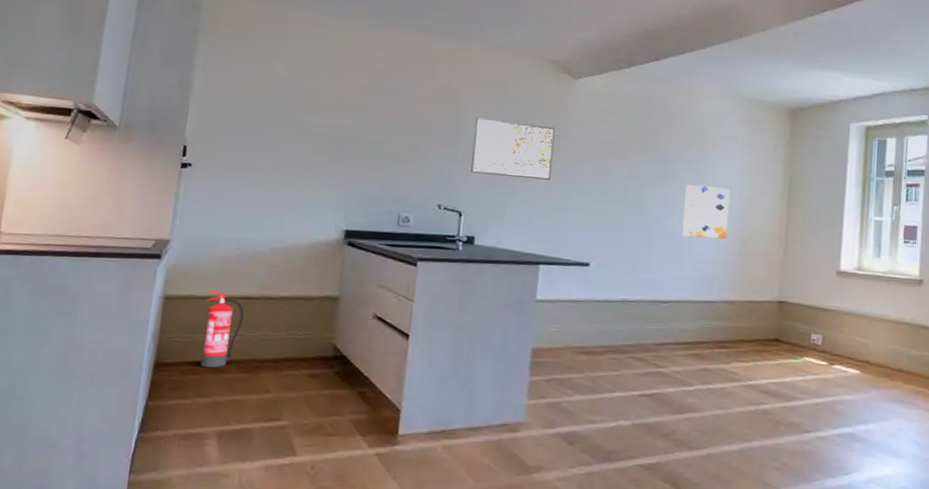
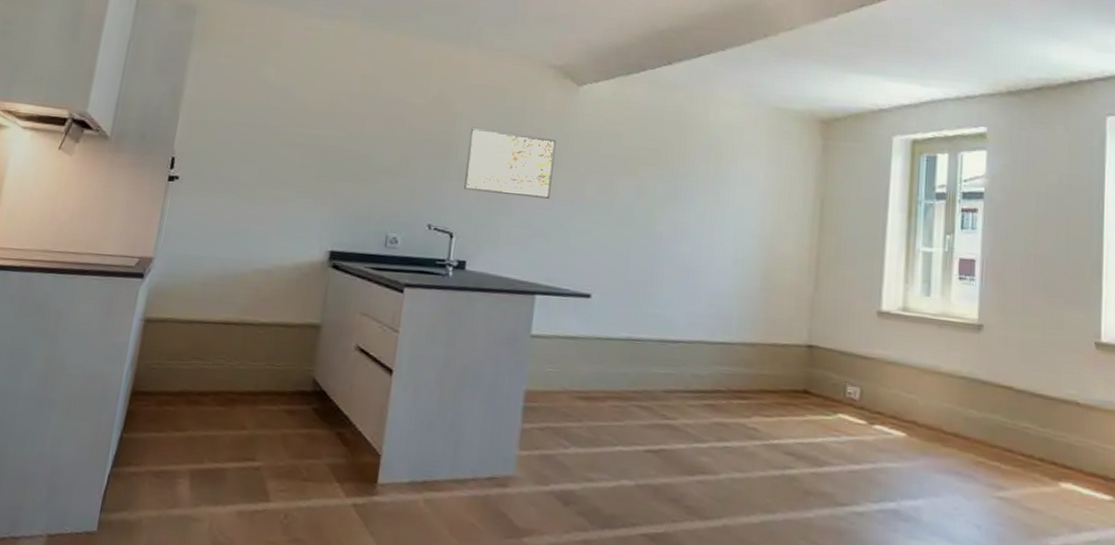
fire extinguisher: present [200,290,244,368] -> none [177,313,224,399]
wall art: present [682,184,730,239] -> none [695,205,751,270]

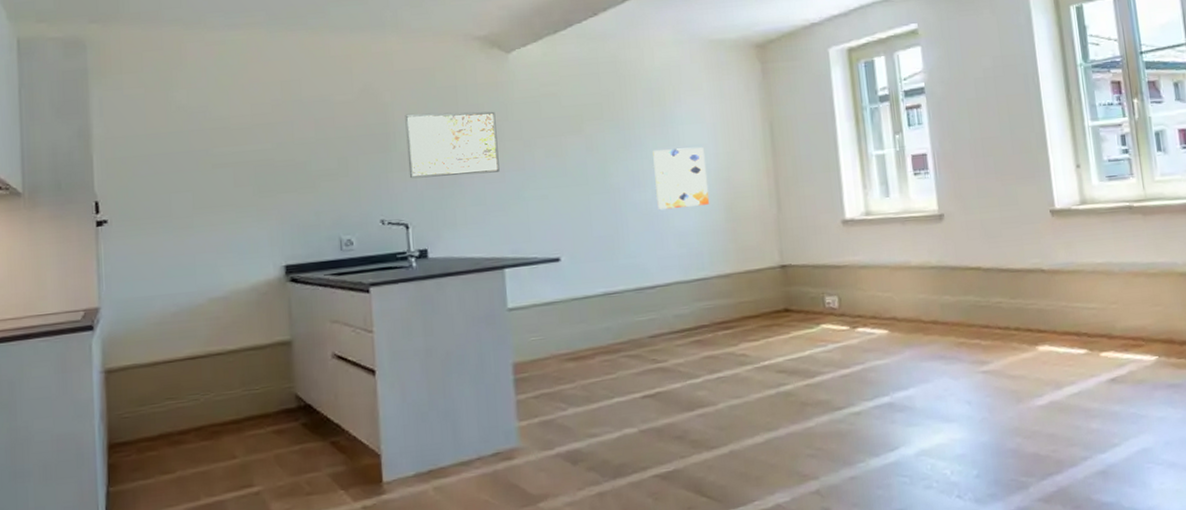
wall art: none [695,205,751,270] -> present [653,147,710,211]

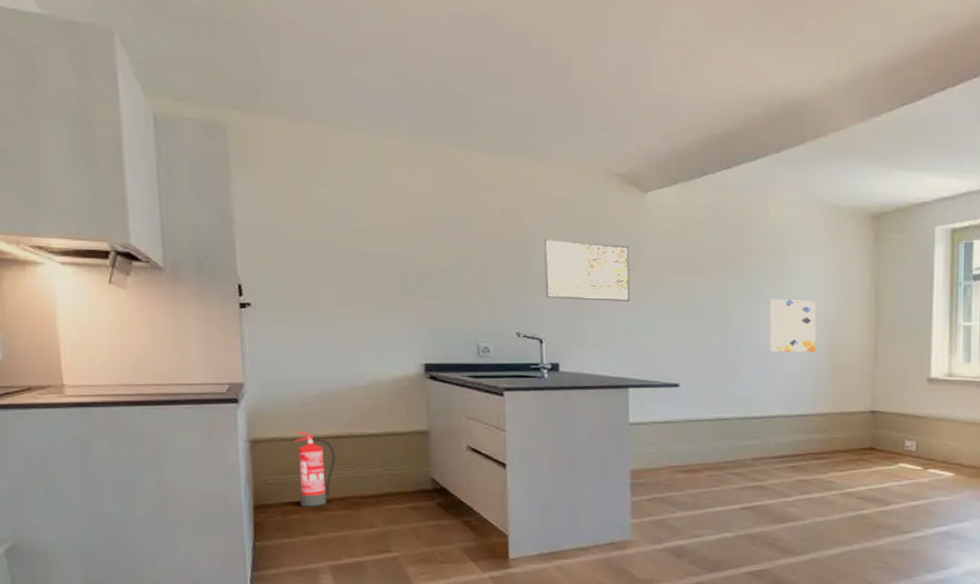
fire extinguisher: none [150,355,194,442] -> present [294,431,336,507]

